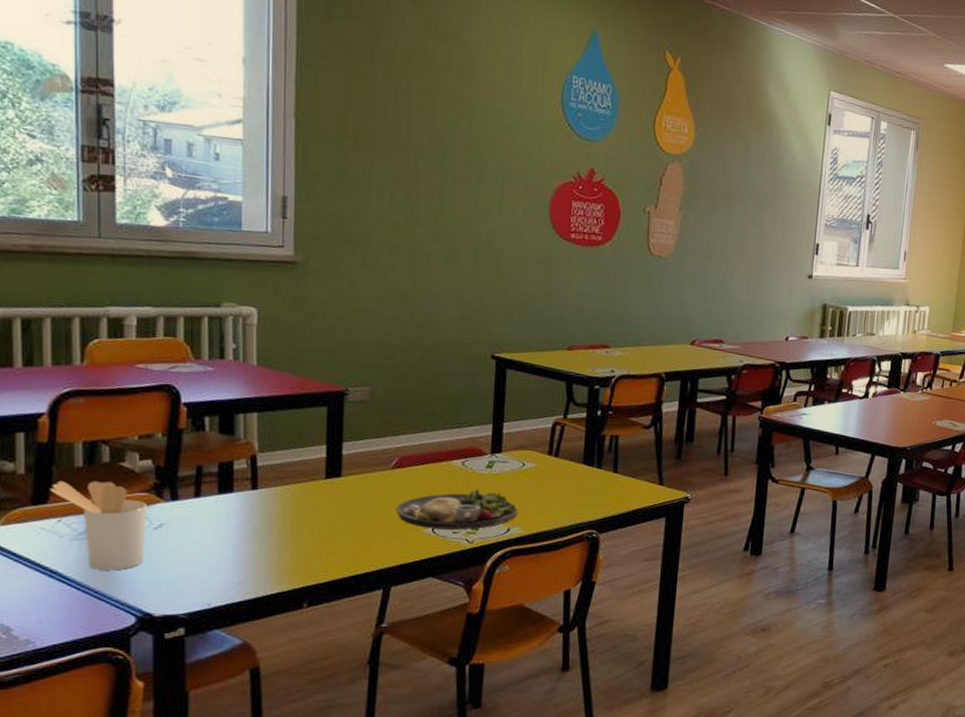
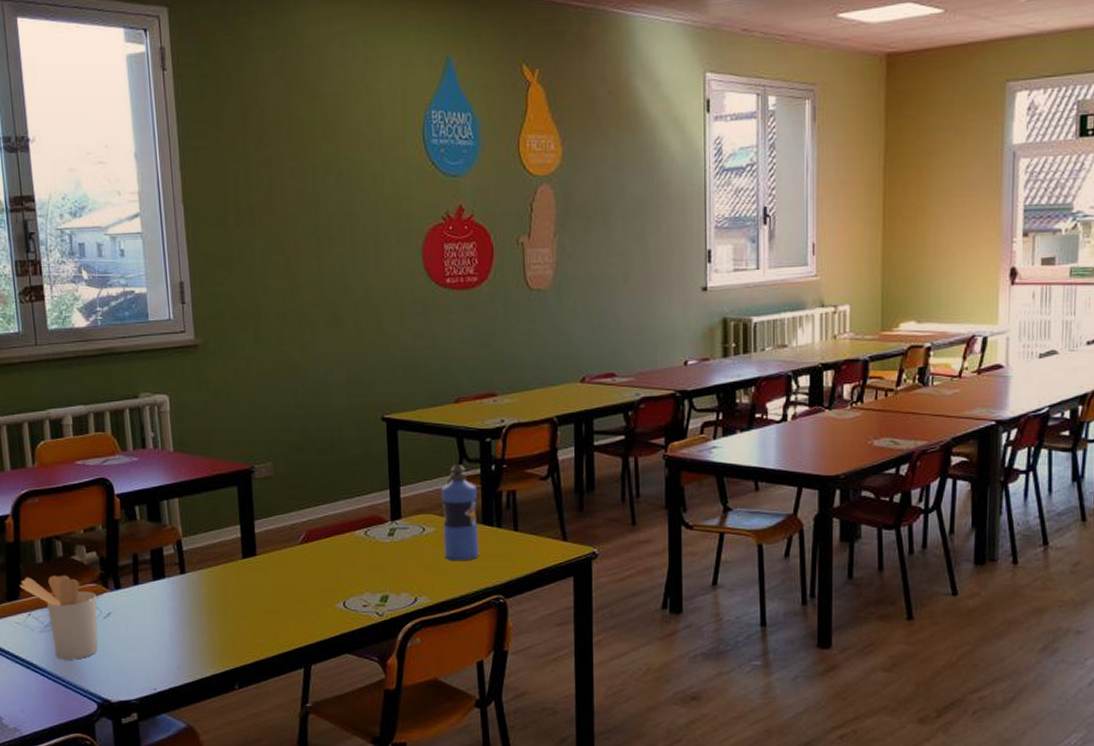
dinner plate: present [396,488,518,530] -> none [308,558,423,603]
water bottle: none [542,407,581,497] -> present [440,465,479,561]

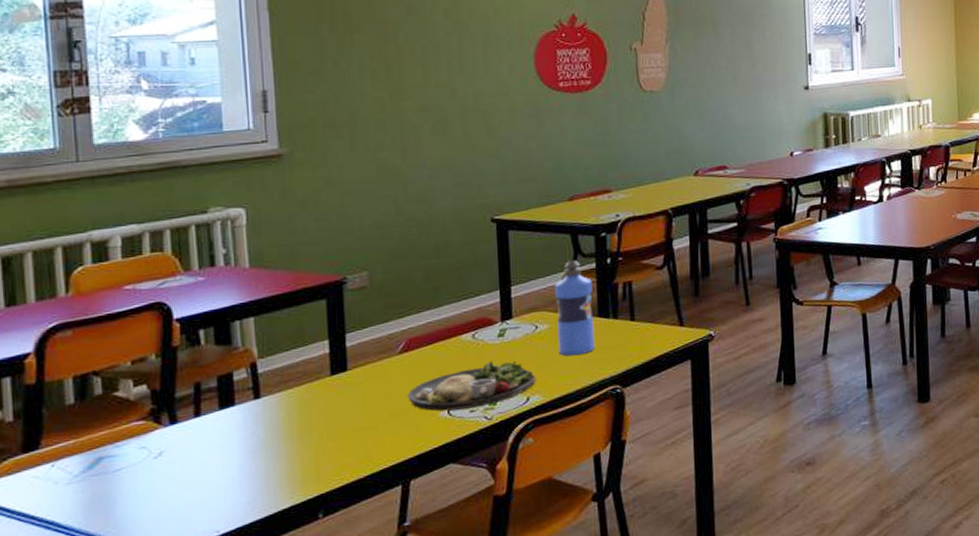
utensil holder: present [19,575,99,660] -> none [40,415,146,513]
dinner plate: none [308,558,423,603] -> present [407,360,536,411]

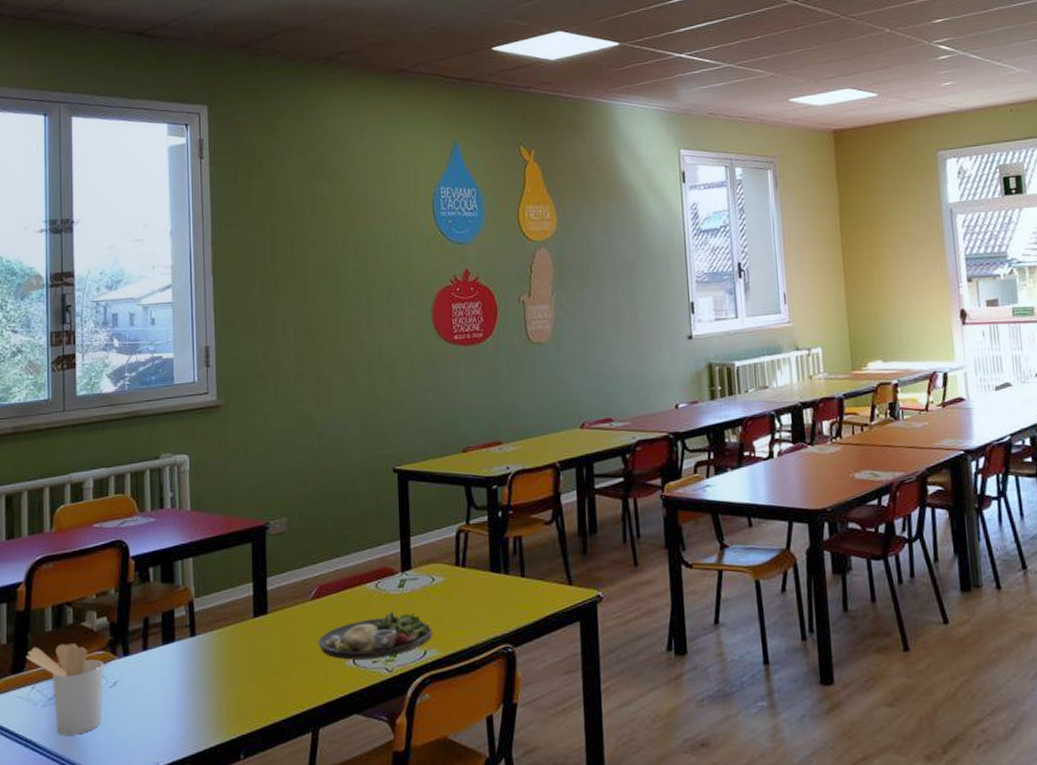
utensil holder: none [40,415,146,513] -> present [25,643,103,736]
water bottle: present [554,260,595,357] -> none [449,512,488,611]

